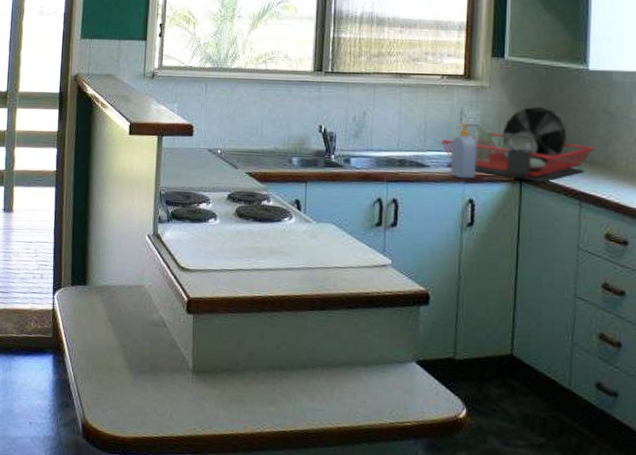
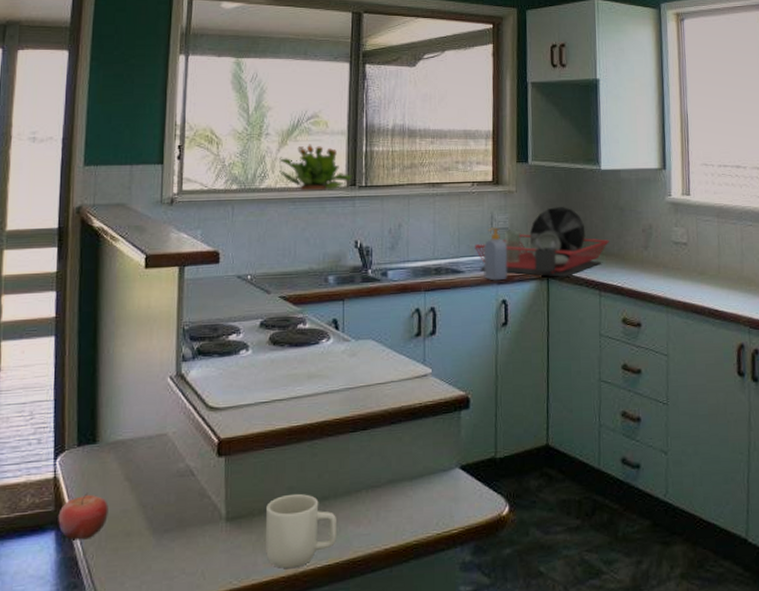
fruit: none [55,327,95,367] -> present [58,493,109,541]
mug: none [227,358,292,428] -> present [265,493,336,568]
potted flower: none [249,28,320,74] -> present [279,144,353,191]

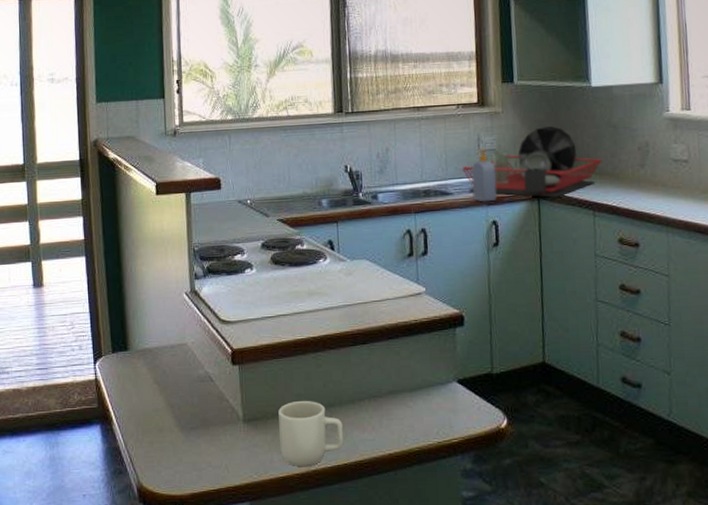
fruit: present [58,493,109,541] -> none [101,393,143,434]
potted flower: present [279,144,353,191] -> none [269,73,339,119]

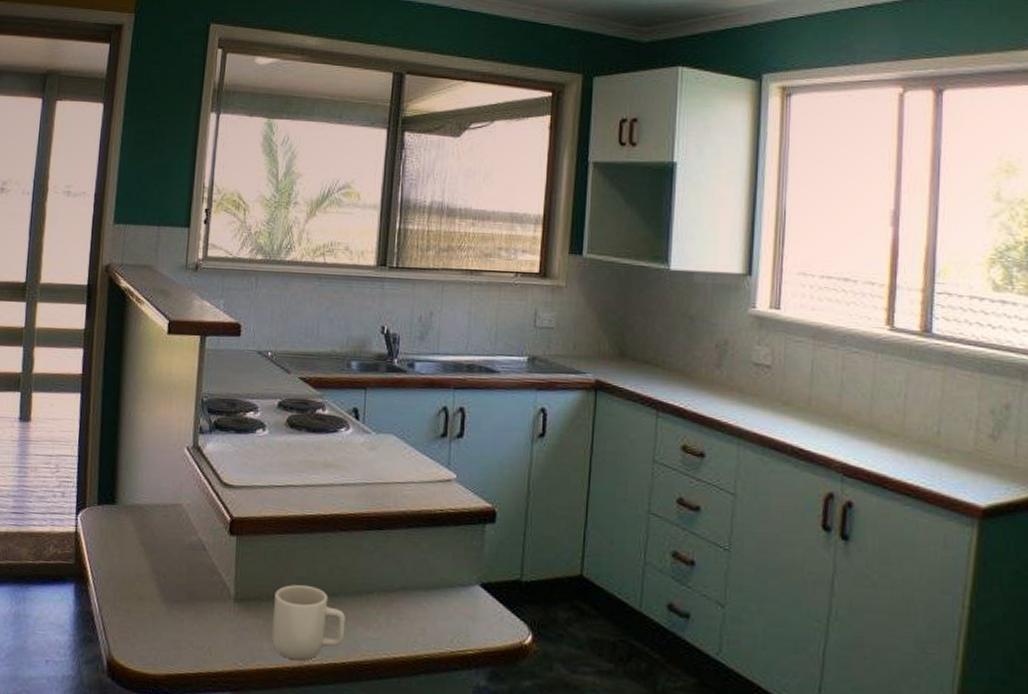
dish rack: present [462,126,603,198] -> none [513,309,674,390]
soap bottle: present [471,149,497,202] -> none [522,326,551,387]

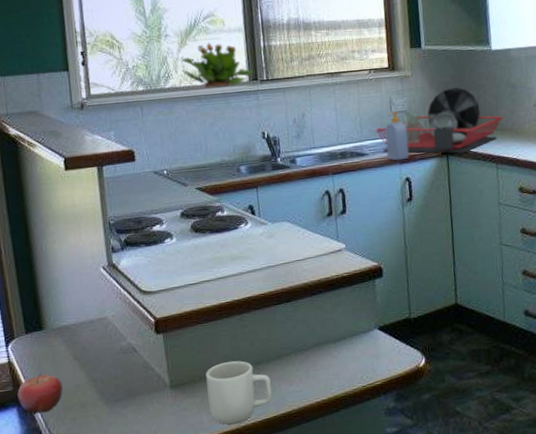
fruit: none [77,551,124,597] -> present [17,373,63,415]
potted flower: none [306,216,384,269] -> present [181,42,254,88]
dish rack: none [513,309,674,390] -> present [376,88,503,154]
soap bottle: none [522,326,551,387] -> present [385,111,409,161]

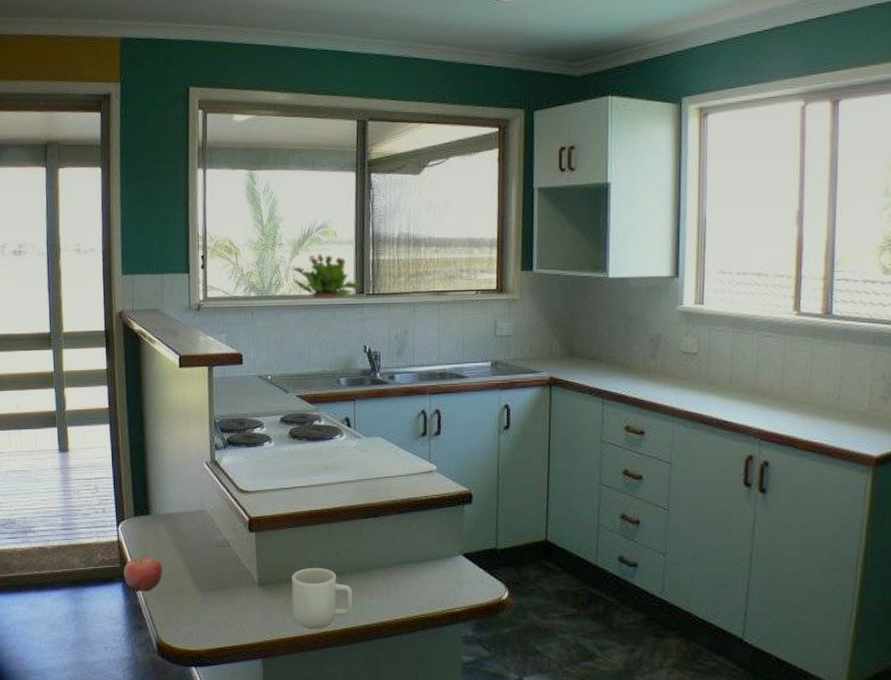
dish rack: present [376,88,503,154] -> none [478,315,615,384]
soap bottle: present [385,111,409,161] -> none [487,335,511,386]

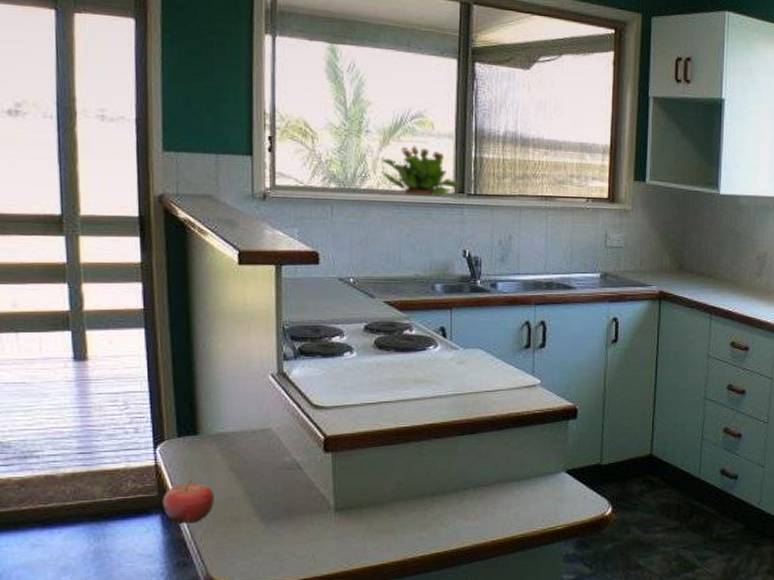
mug: present [291,567,353,628] -> none [374,489,445,555]

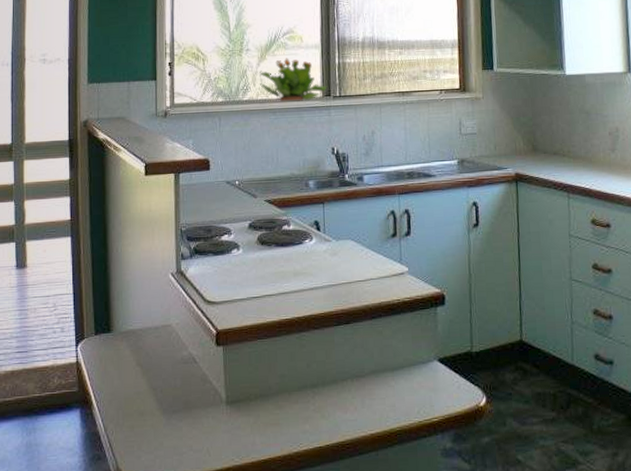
fruit: present [162,481,214,524] -> none [82,376,124,418]

